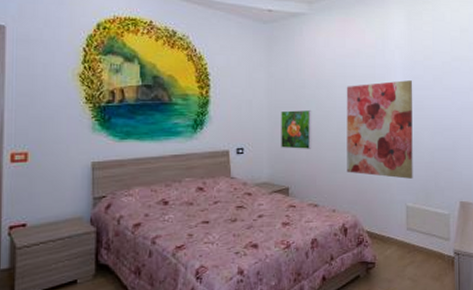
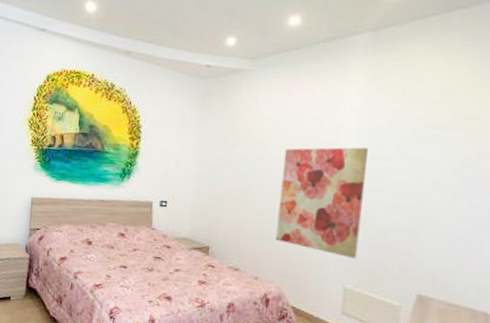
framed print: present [281,109,312,149] -> none [205,168,243,211]

